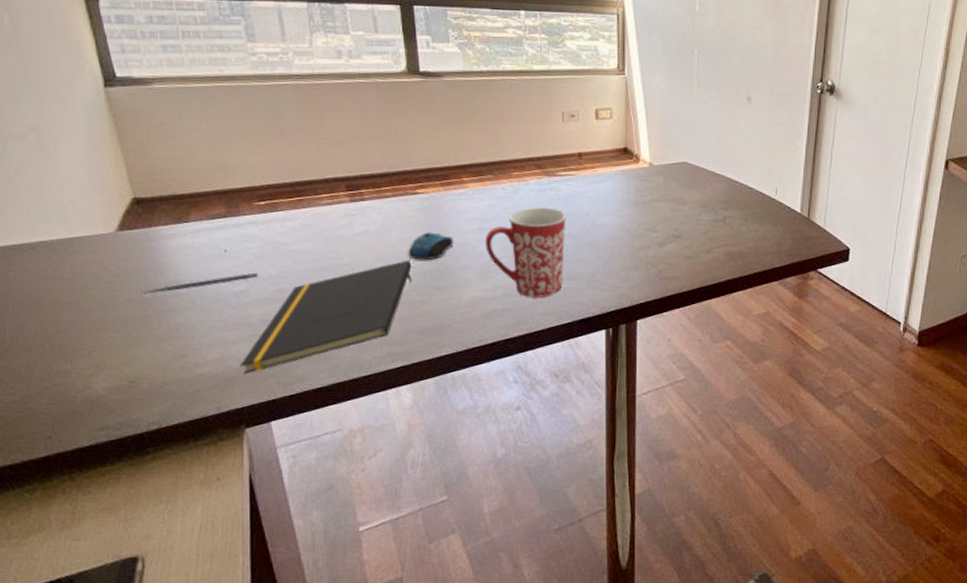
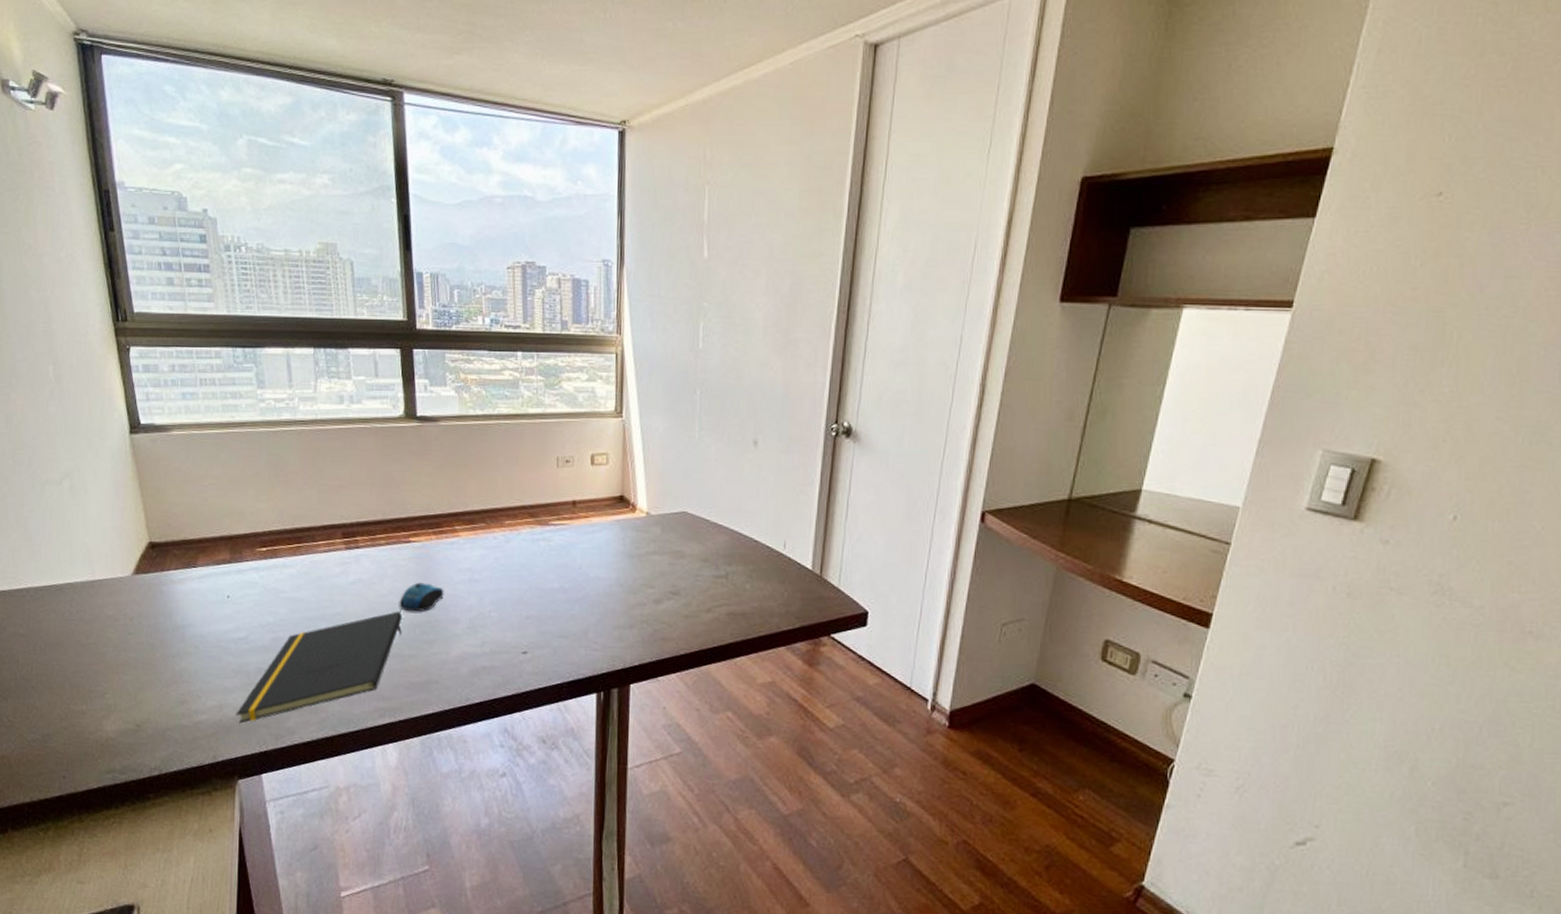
pen: present [143,272,258,294] -> none [152,619,257,638]
mug: present [485,207,567,297] -> none [475,558,559,655]

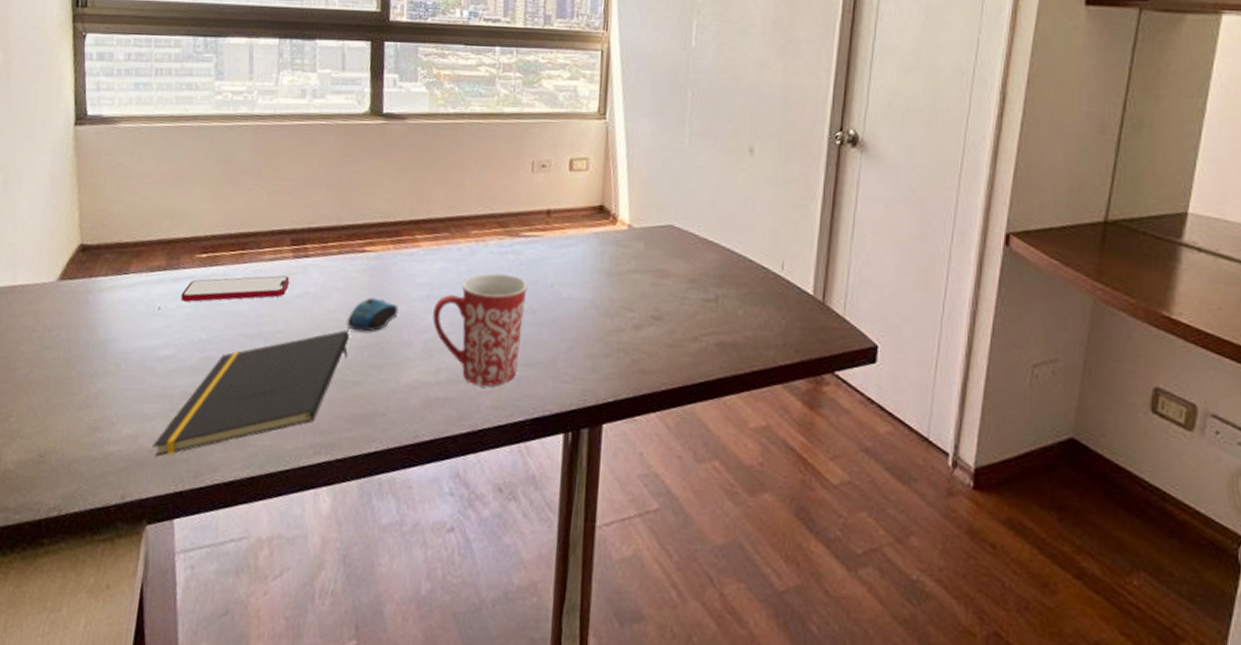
smartphone: none [247,565,344,590] -> present [180,275,289,302]
mug: none [475,558,559,655] -> present [432,273,528,386]

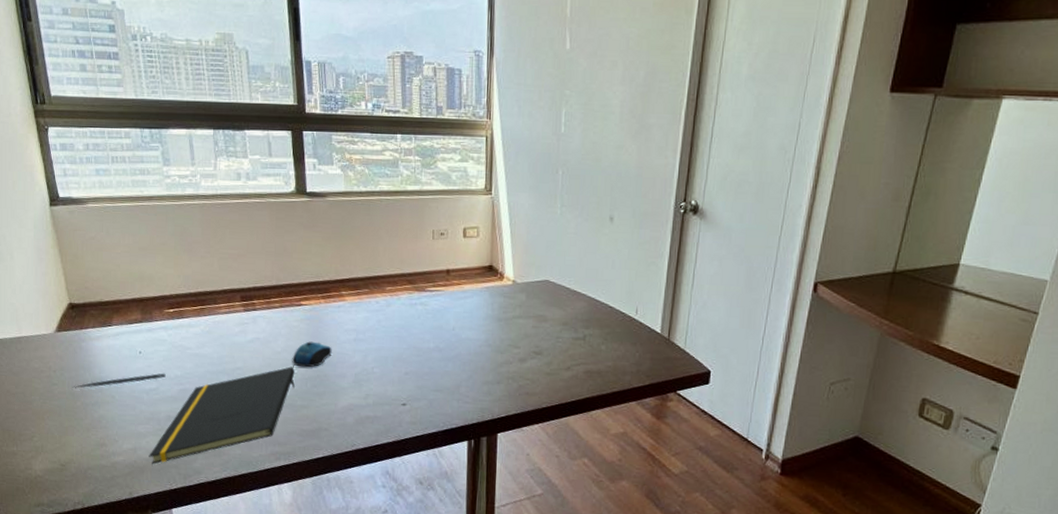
pen: none [70,335,187,354] -> present [74,373,166,389]
smartphone: present [180,275,289,302] -> none [156,325,242,347]
mug: present [432,273,528,386] -> none [360,320,434,407]

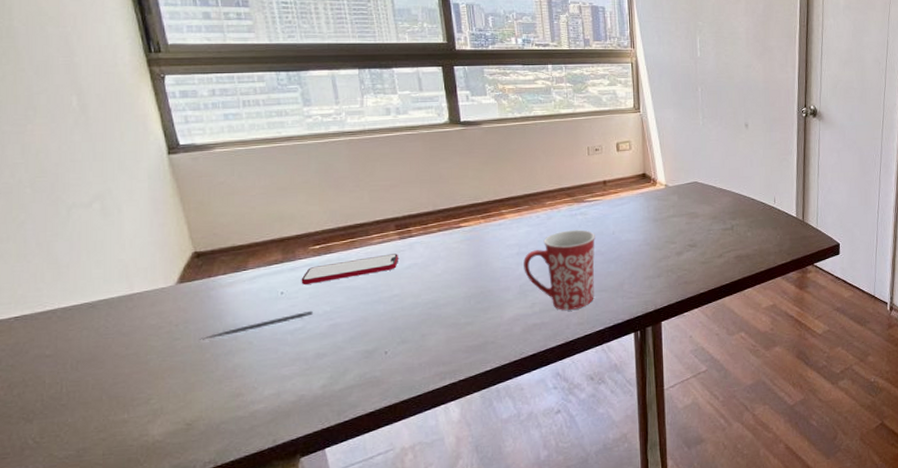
notepad: present [149,366,295,464] -> none [295,287,457,406]
smartphone: none [156,325,242,347] -> present [301,254,398,285]
computer mouse: present [292,341,332,368] -> none [453,260,495,286]
mug: none [360,320,434,407] -> present [524,230,595,310]

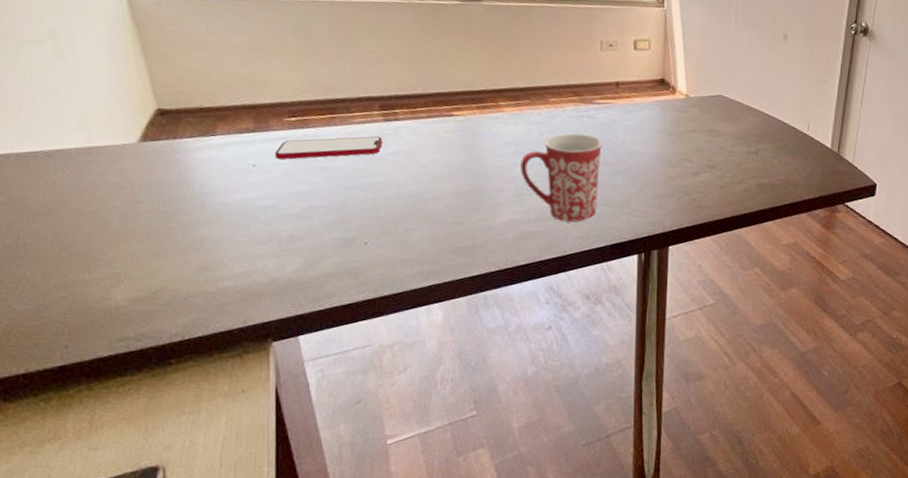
pen: present [201,310,313,340] -> none [166,188,287,206]

